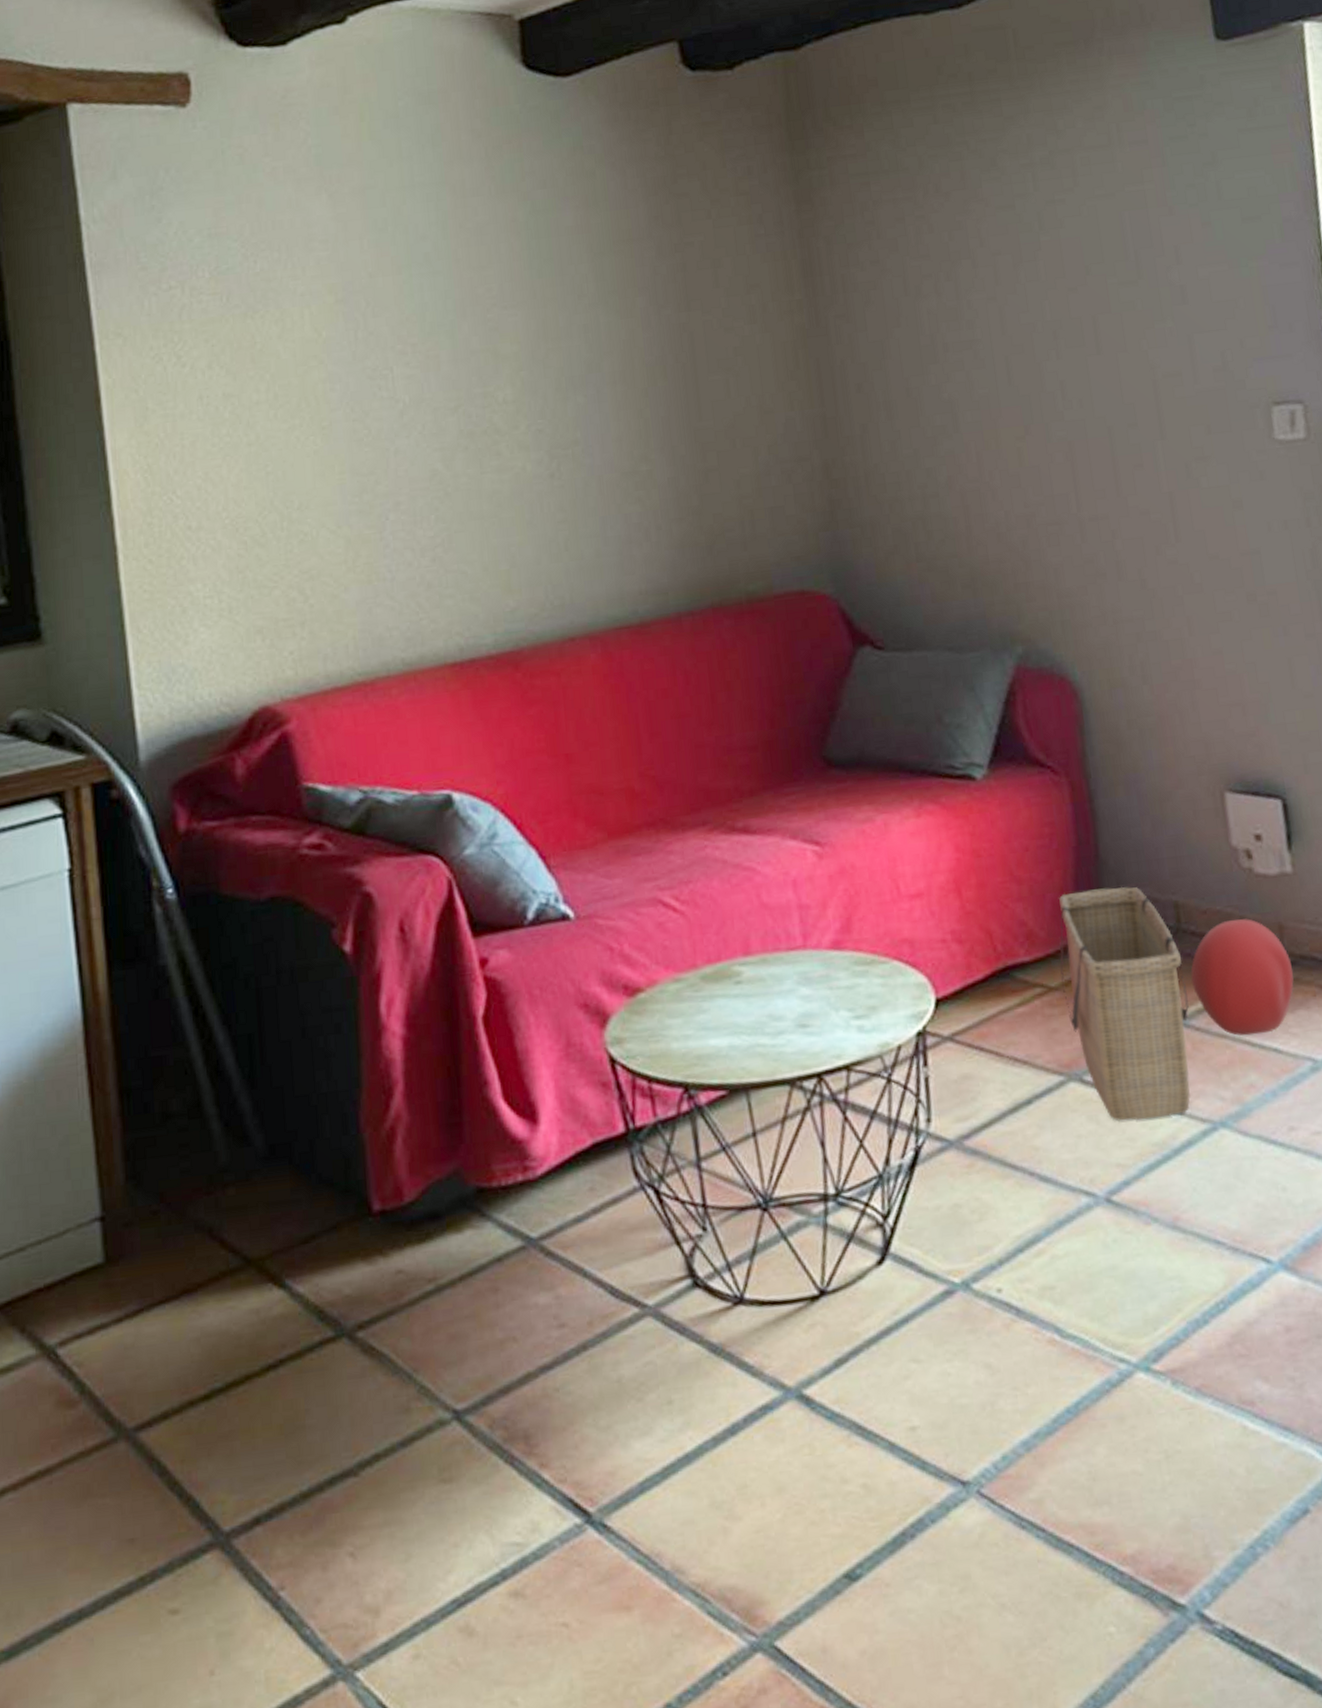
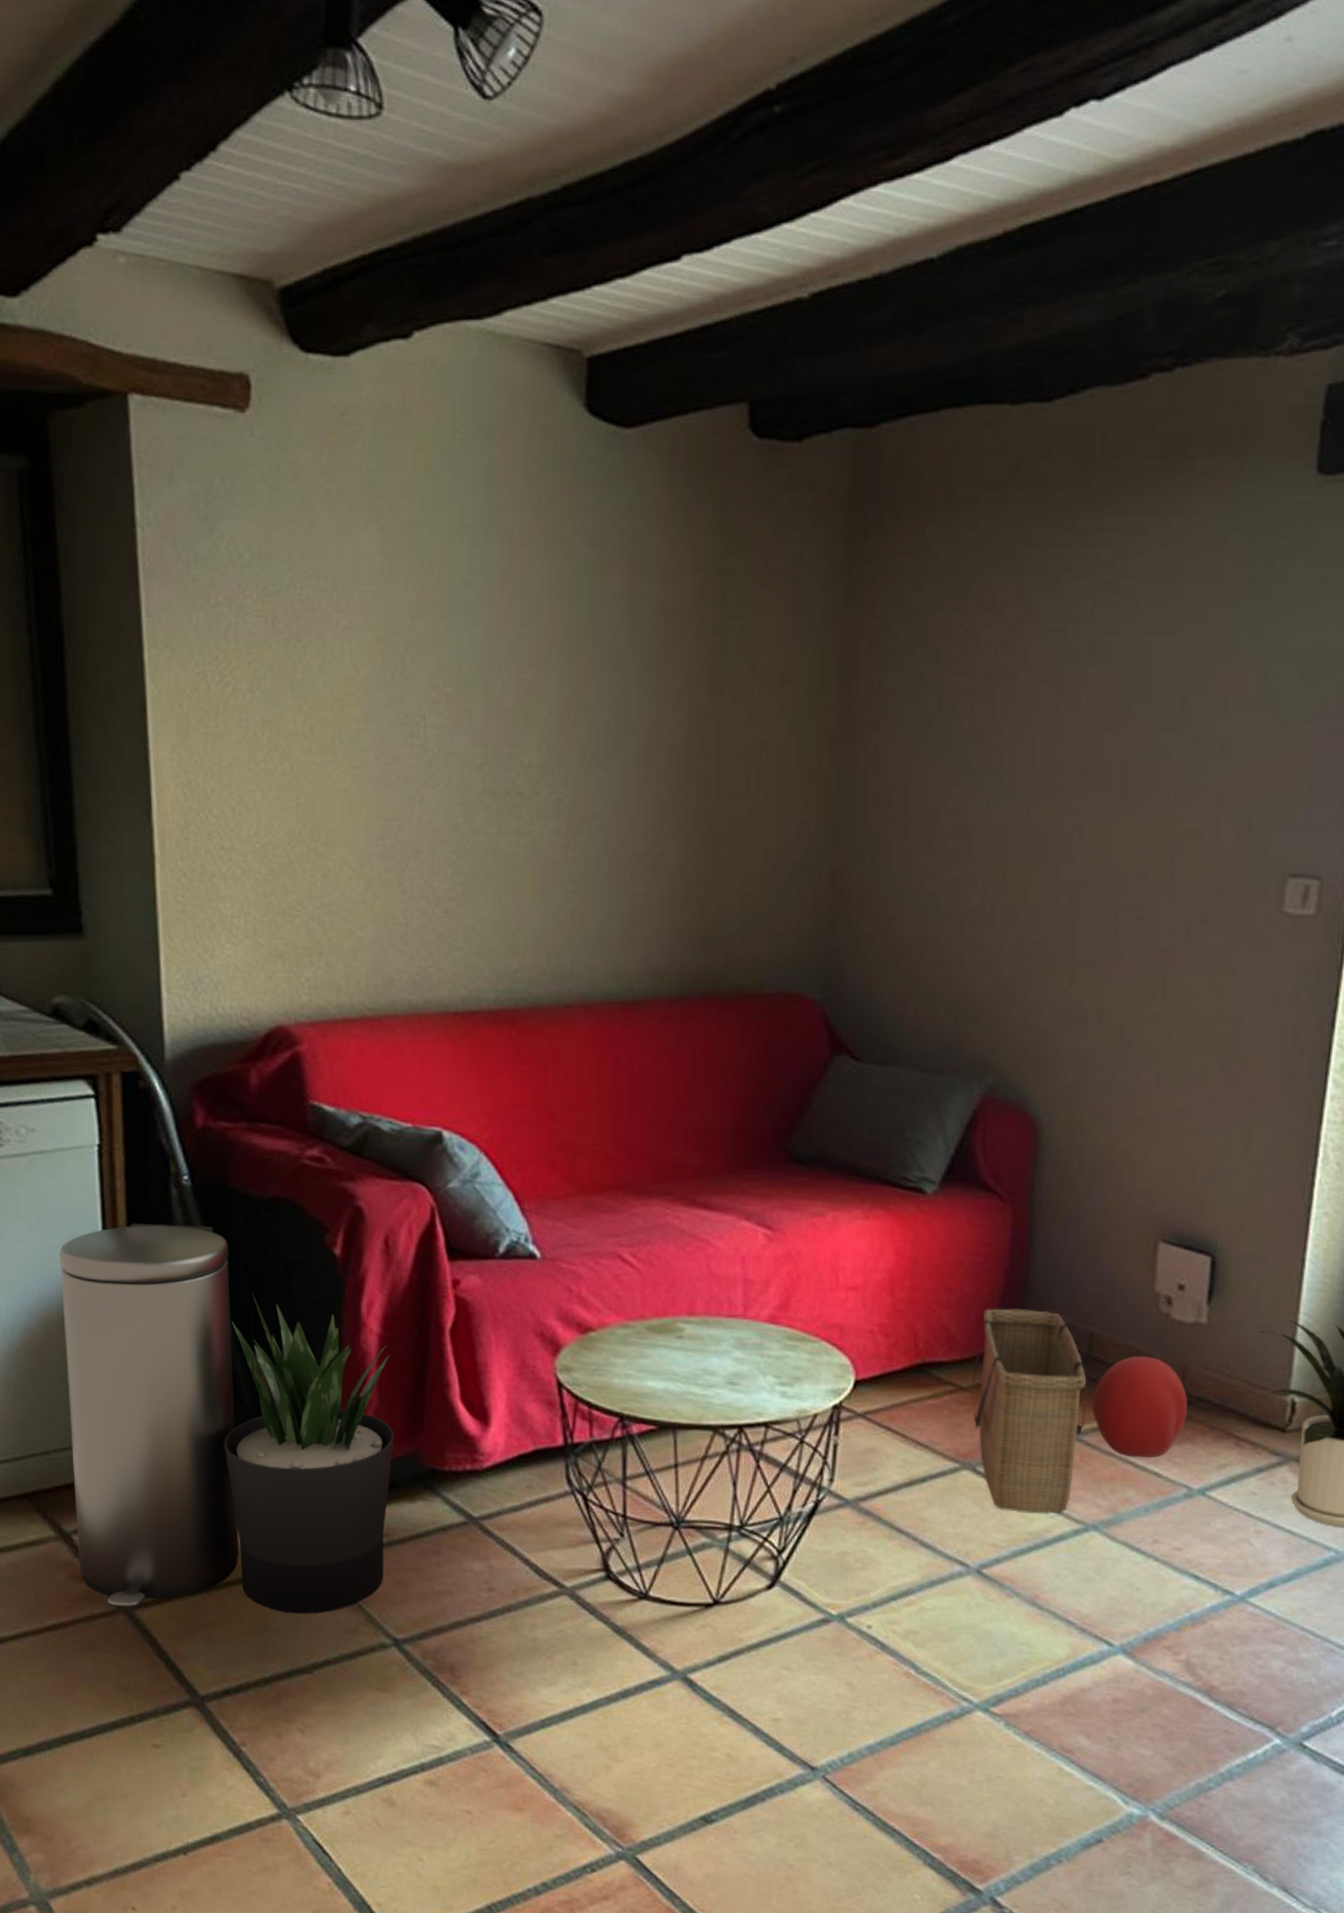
pedal bin: none [29,943,260,1434] -> present [59,1223,239,1608]
planter: none [232,1012,434,1402] -> present [224,1293,394,1614]

